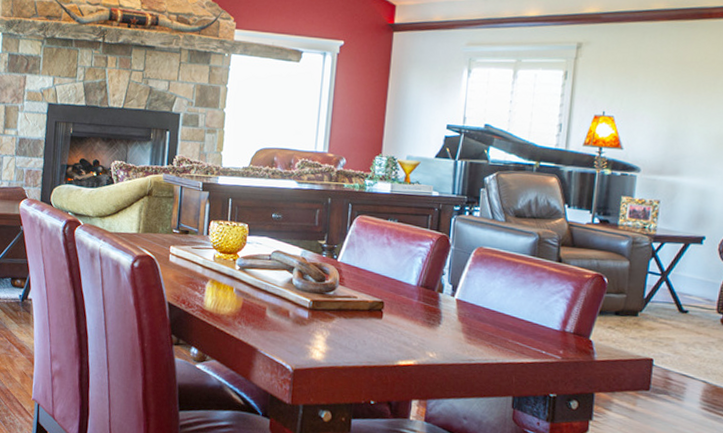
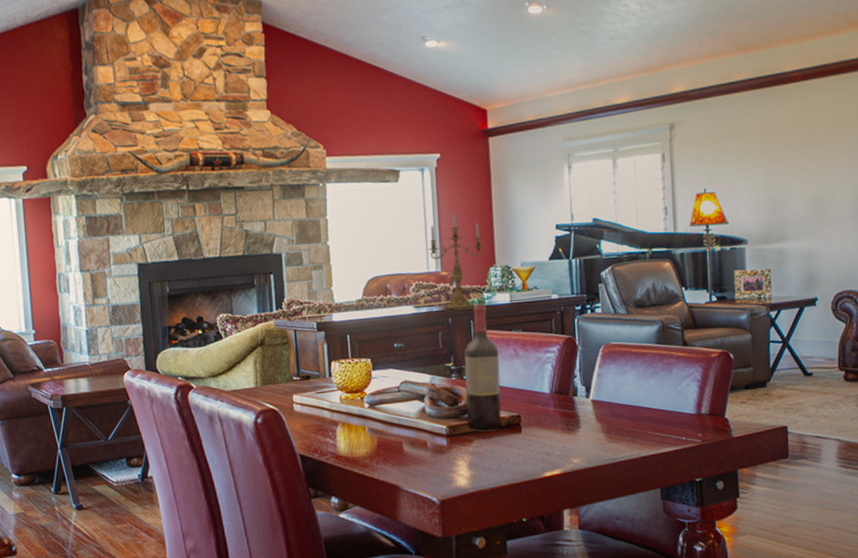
candelabra: none [318,99,373,194] -> present [428,213,484,312]
wine bottle: none [330,189,373,312] -> present [464,304,502,432]

